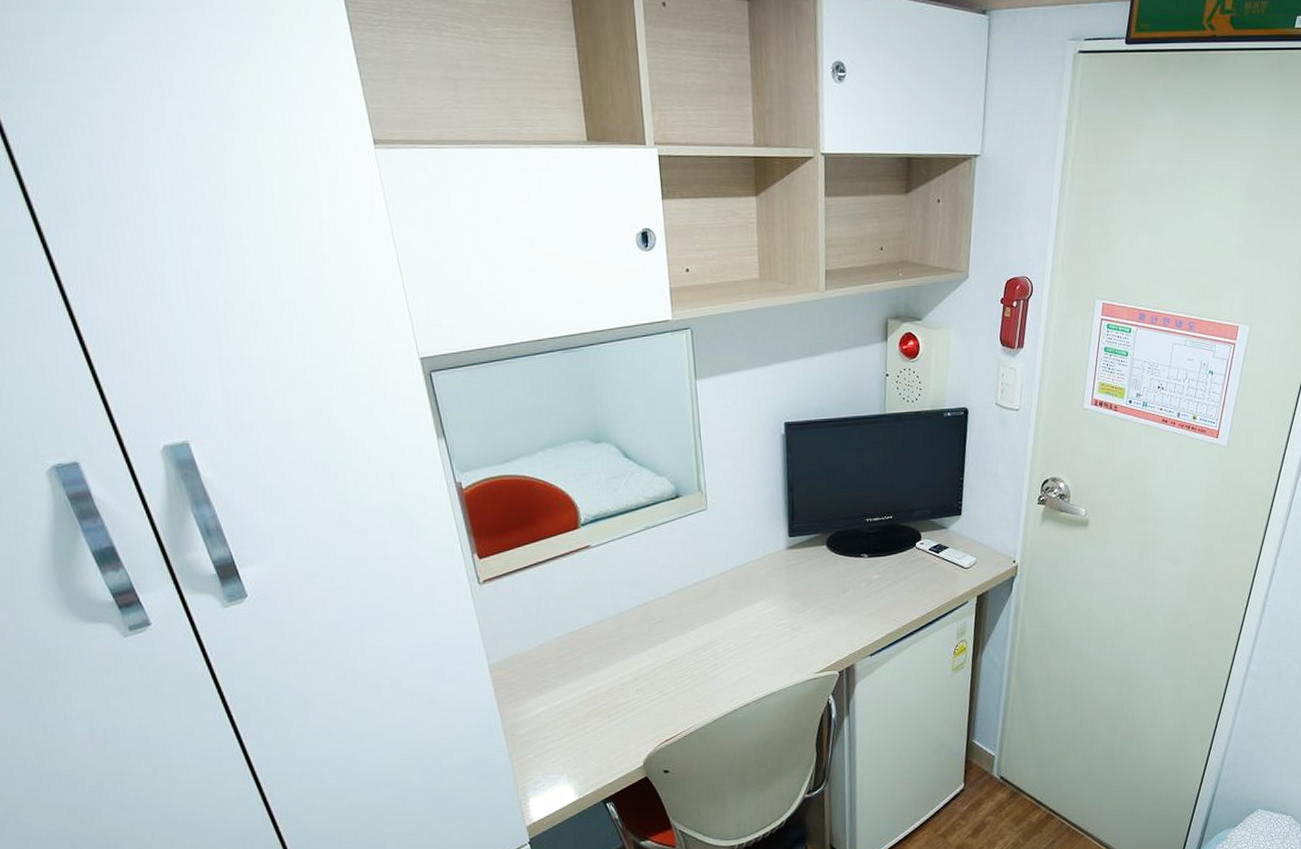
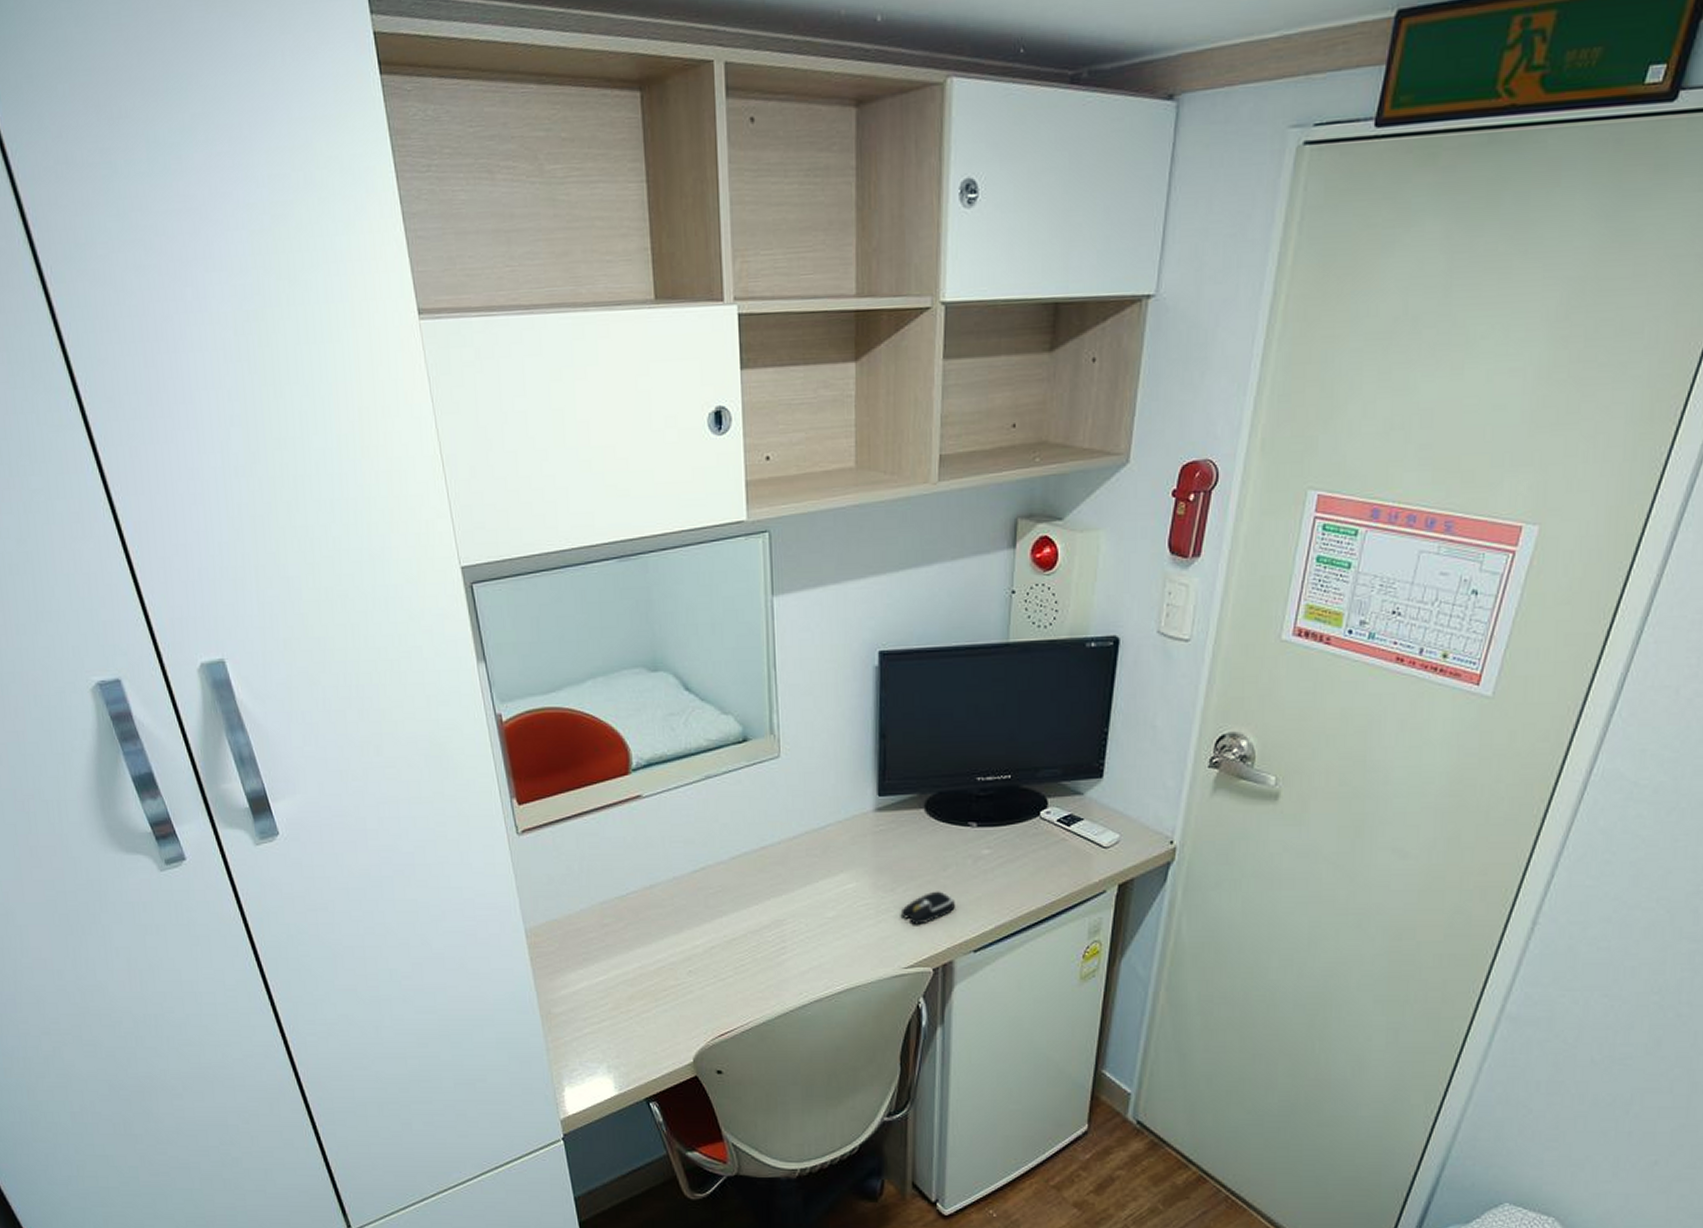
computer mouse: none [810,609,854,638] -> present [900,891,955,925]

